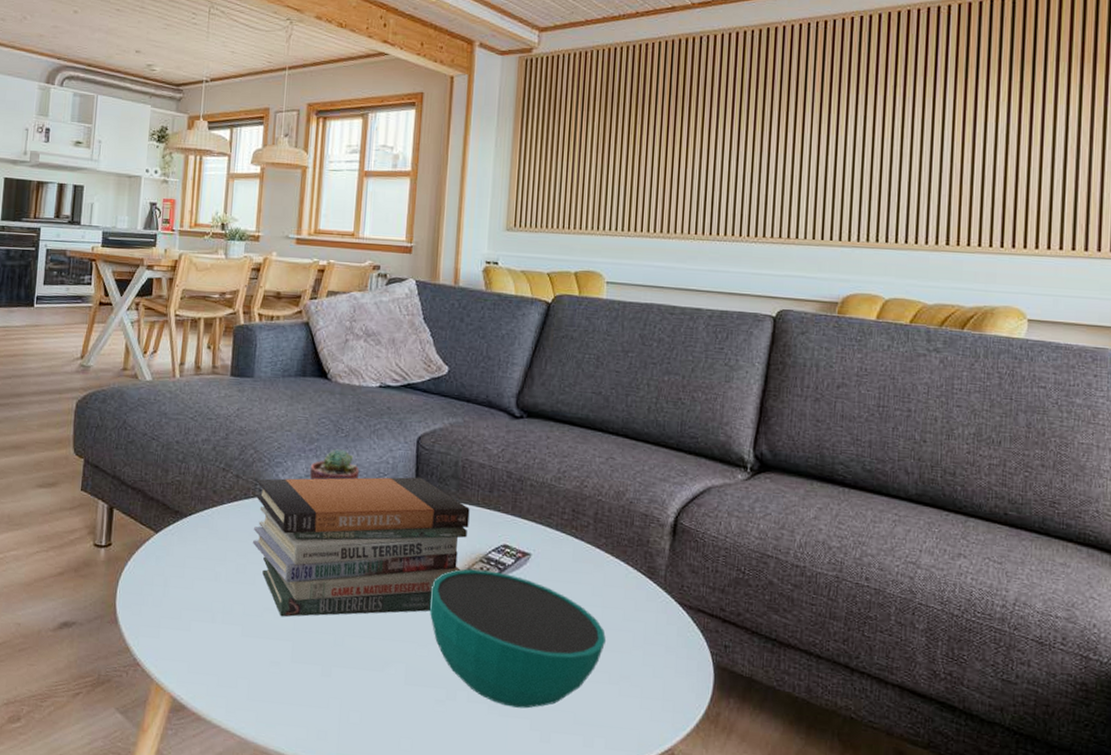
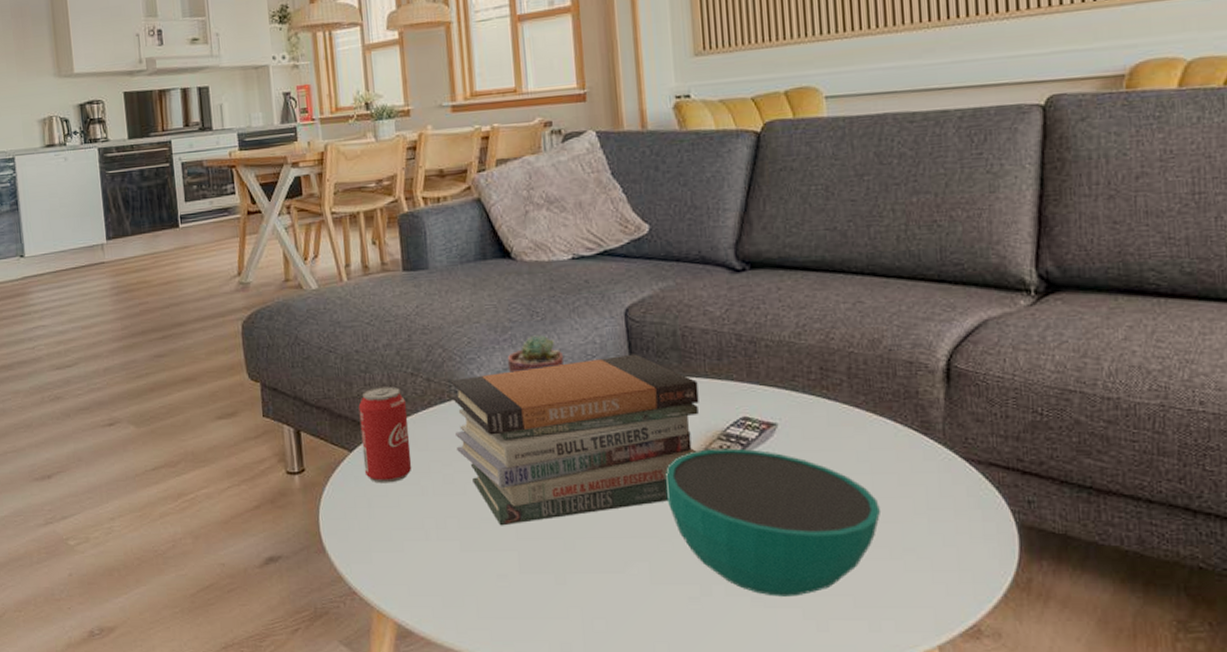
beverage can: none [166,477,215,566] -> present [358,386,412,483]

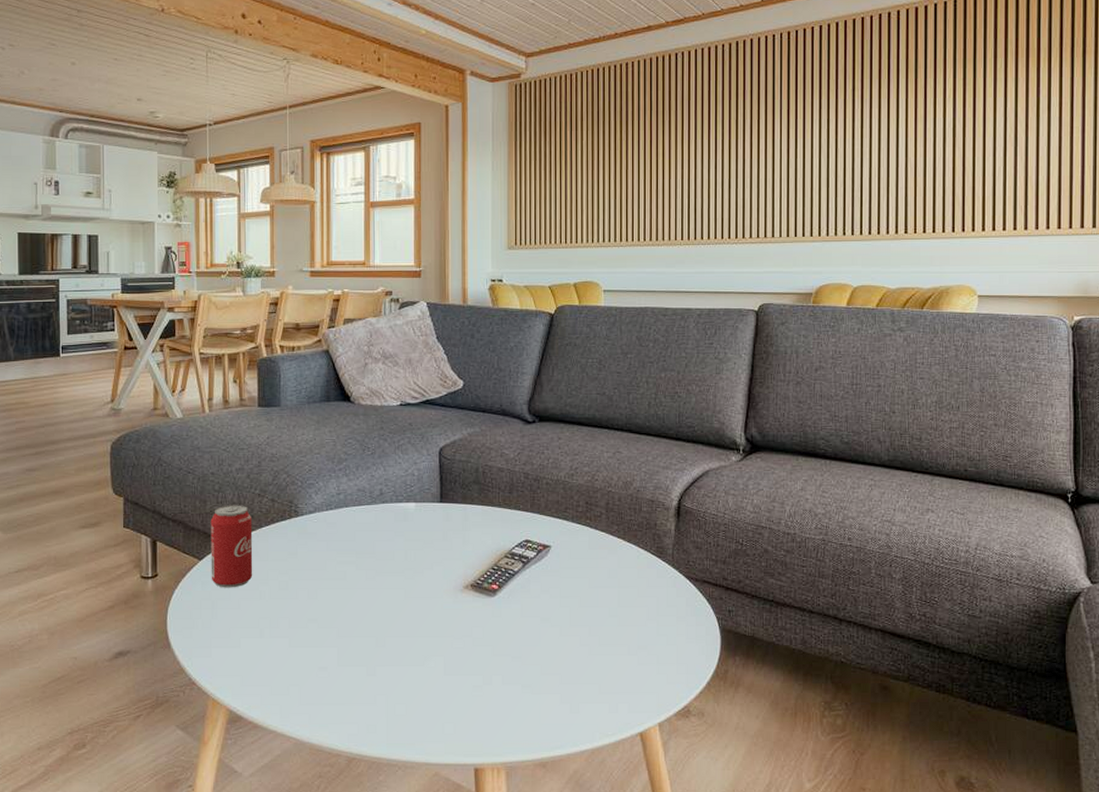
book stack: present [451,354,699,526] -> none [292,485,492,626]
potted succulent: present [507,334,565,373] -> none [341,465,388,497]
bowl: present [665,448,880,597] -> none [461,565,623,685]

